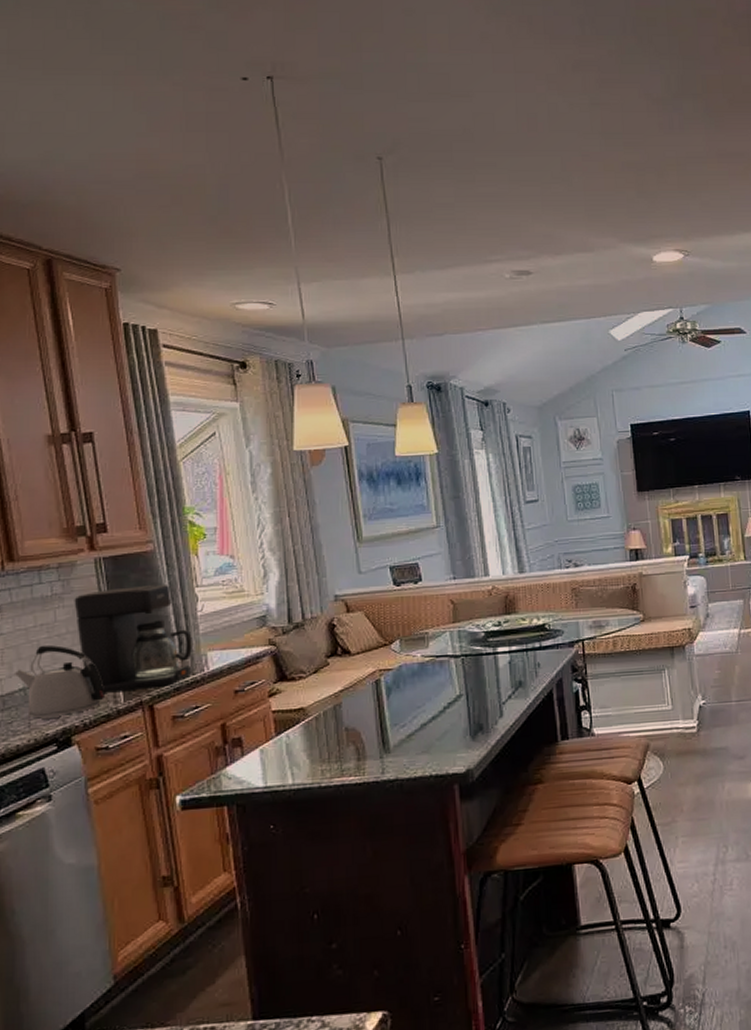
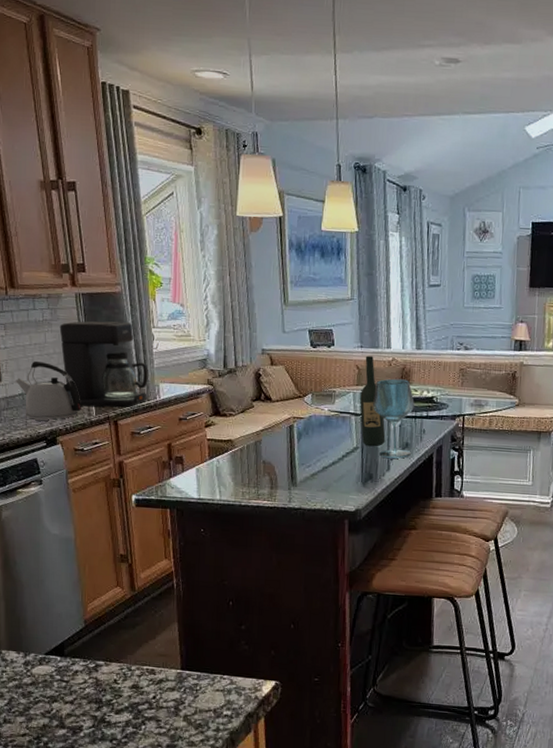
wine bottle: none [458,587,494,692] -> present [360,356,386,447]
wine glass: none [474,608,528,703] -> present [373,378,414,459]

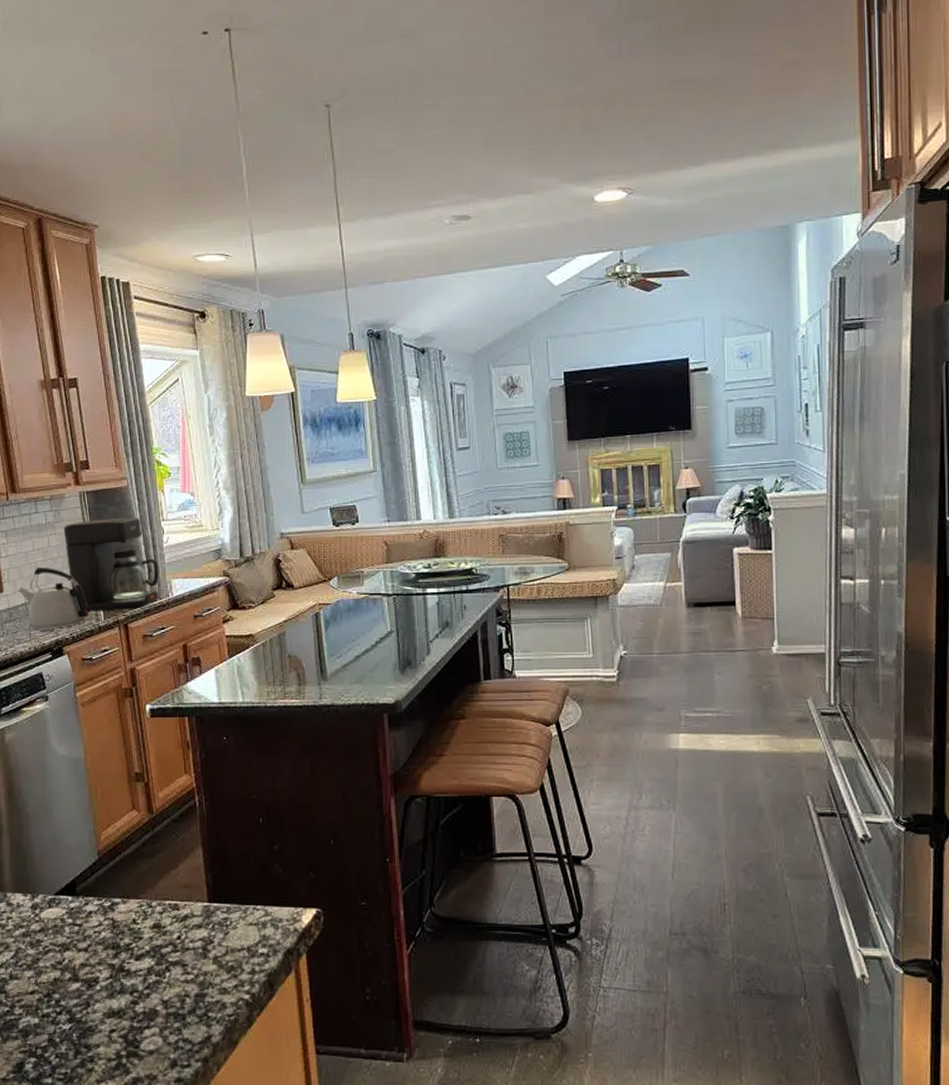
wine bottle: present [360,356,386,447] -> none [391,530,422,629]
wine glass: present [373,378,414,459] -> none [406,552,454,641]

